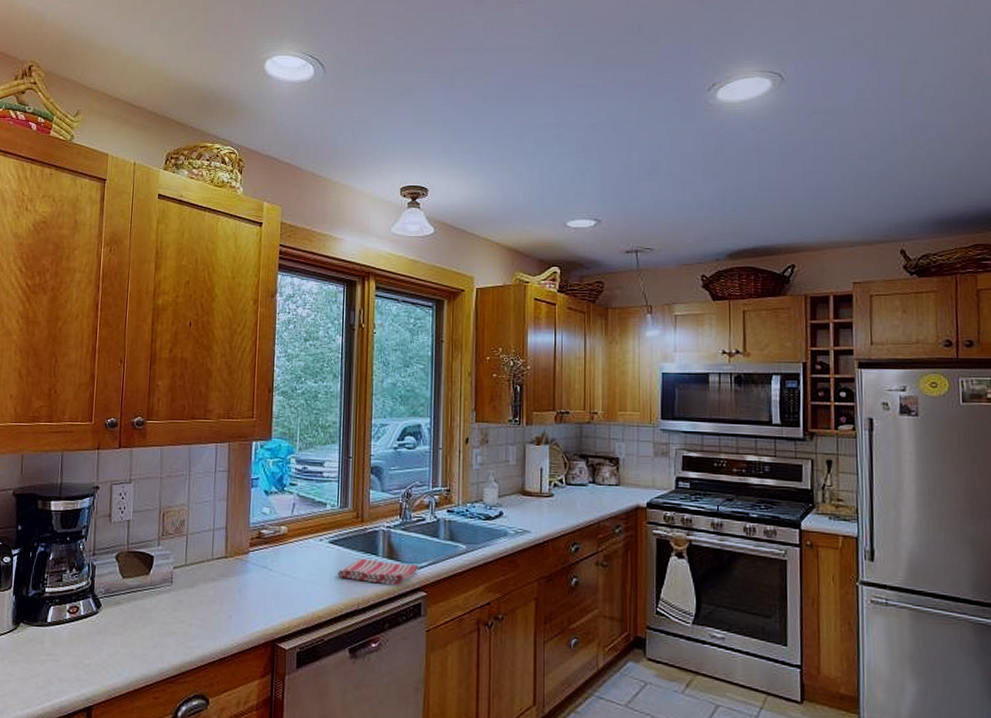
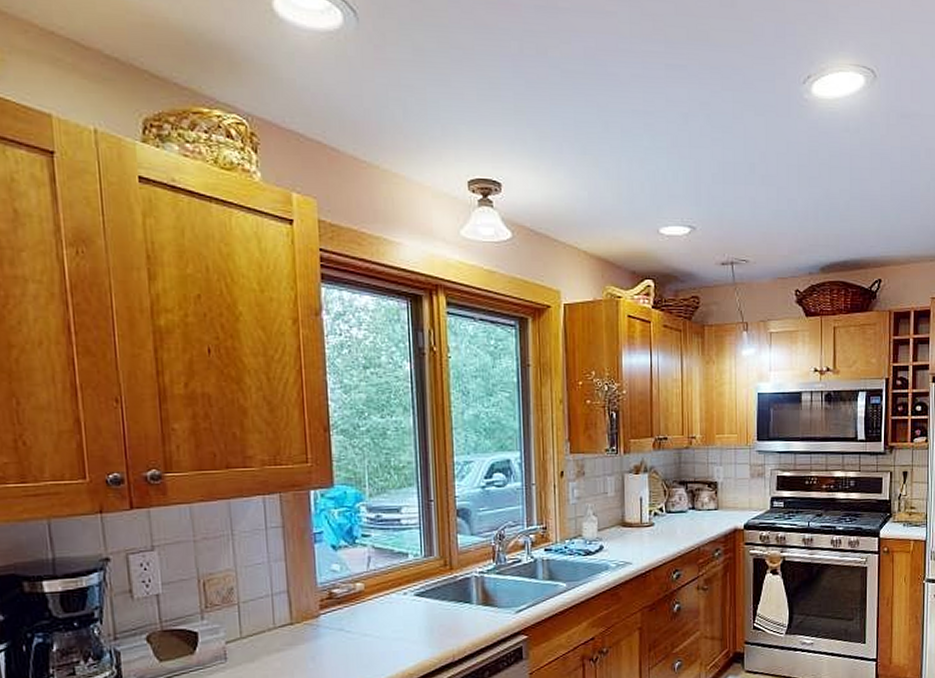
dish towel: present [338,558,419,586] -> none [427,607,518,633]

